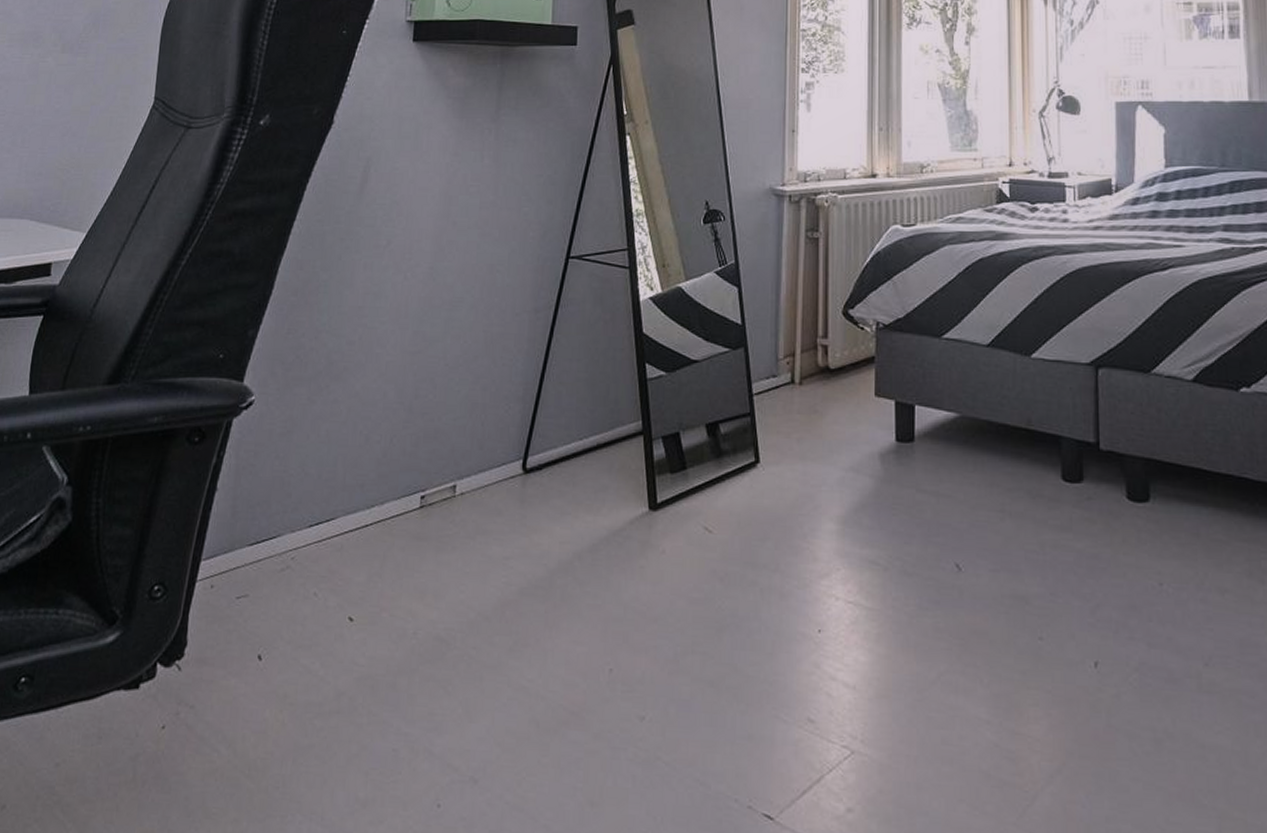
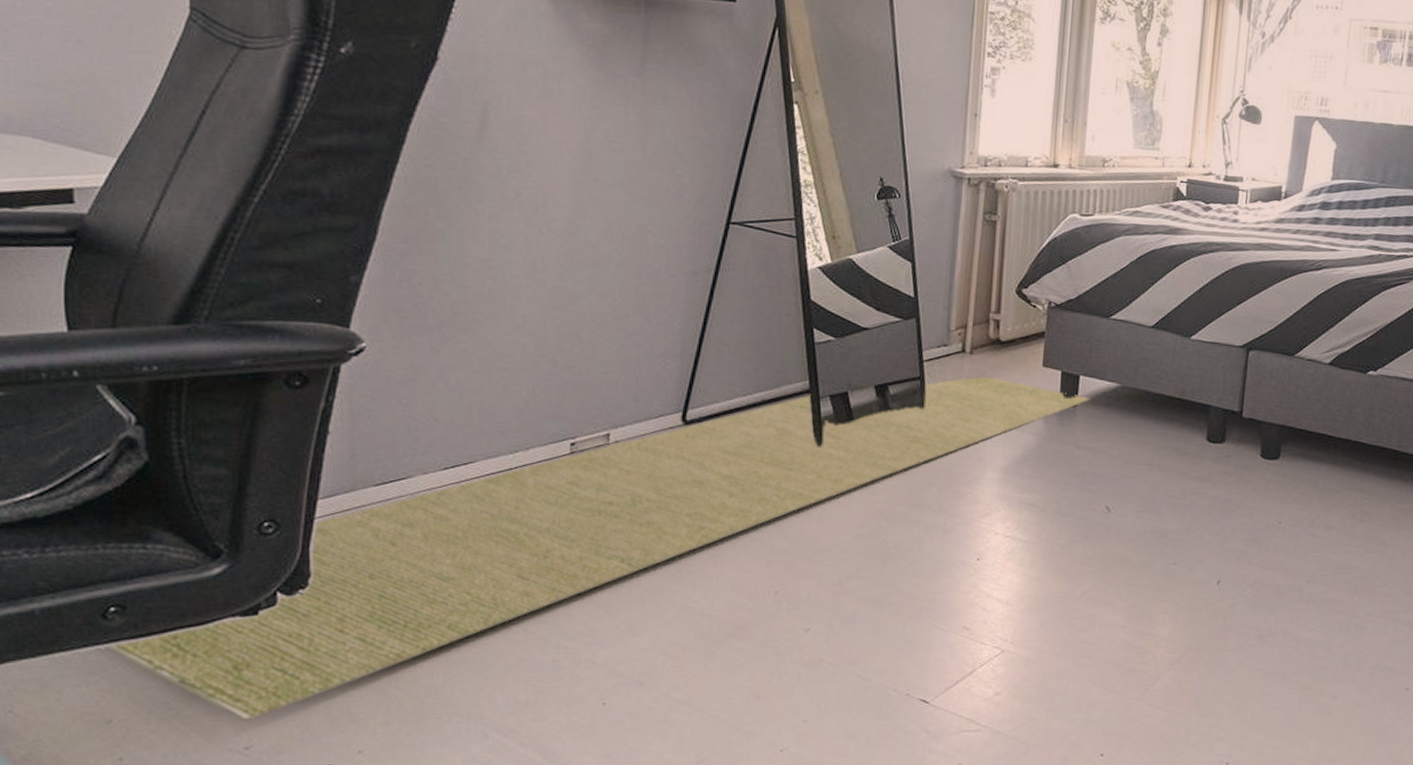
rug: none [10,410,929,812] -> present [102,377,1091,721]

